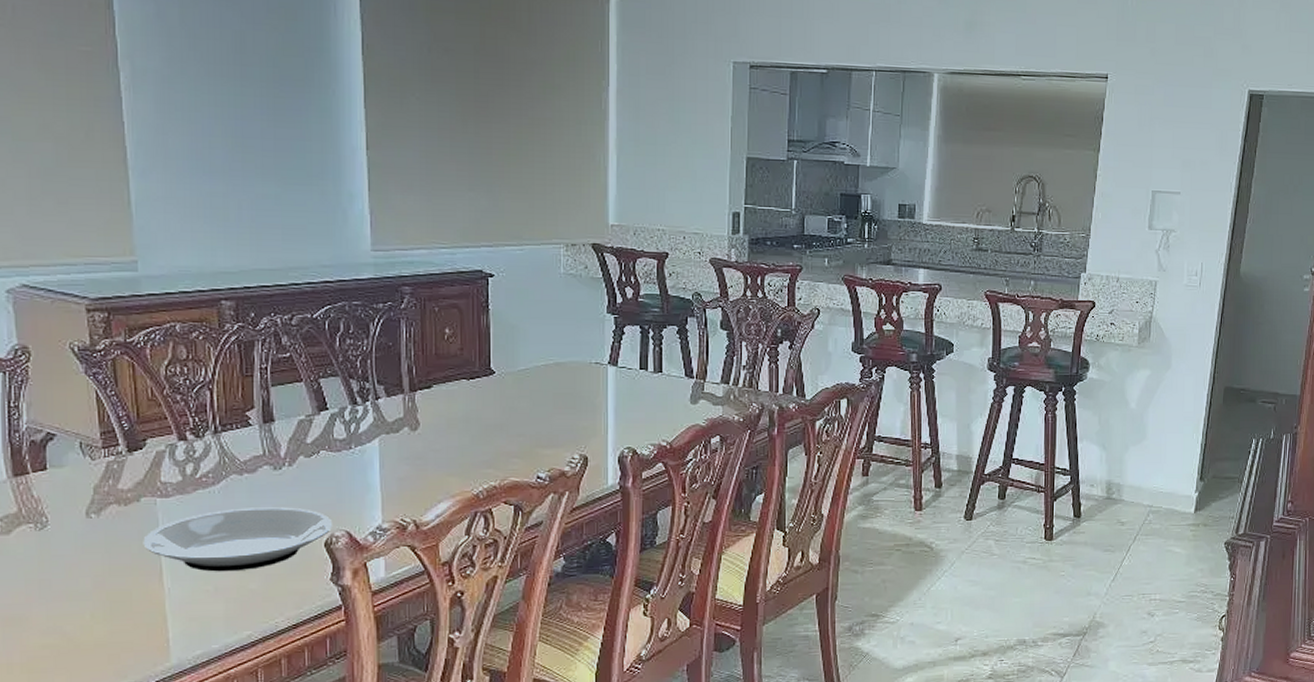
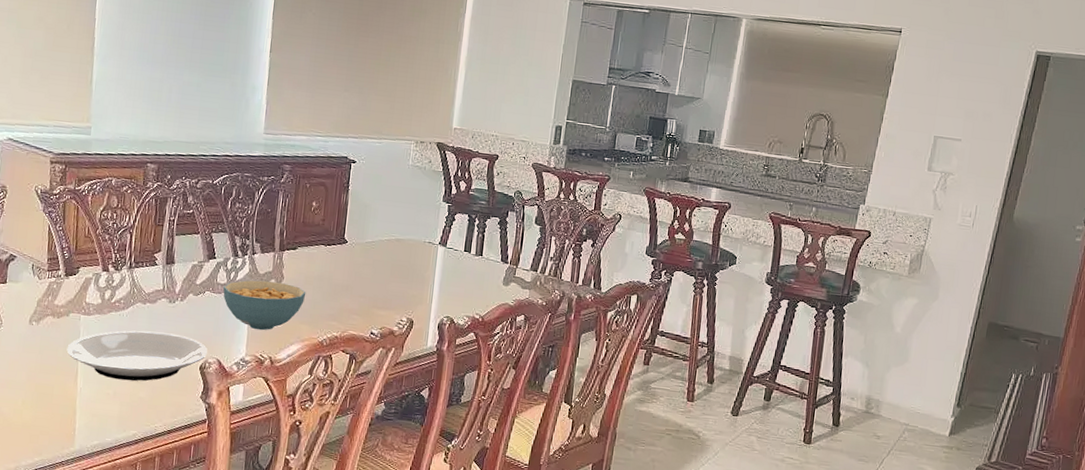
cereal bowl: none [343,429,451,490] -> present [223,280,306,331]

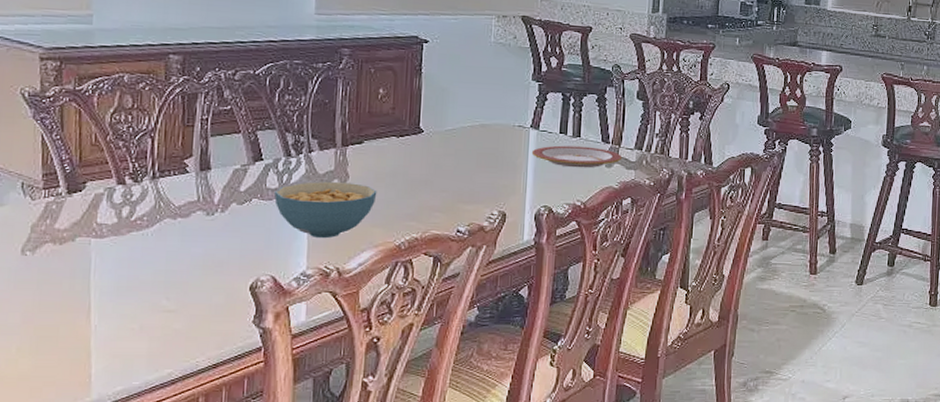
plate: present [66,330,207,381] -> none [74,250,258,311]
plate: none [438,262,519,285] -> present [531,145,623,168]

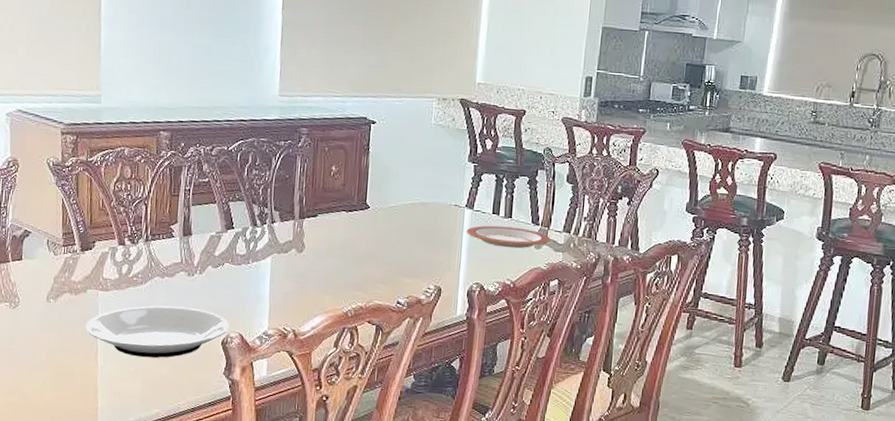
plate: none [74,250,258,311] -> present [85,305,229,358]
cereal bowl: present [274,181,377,239] -> none [243,250,329,303]

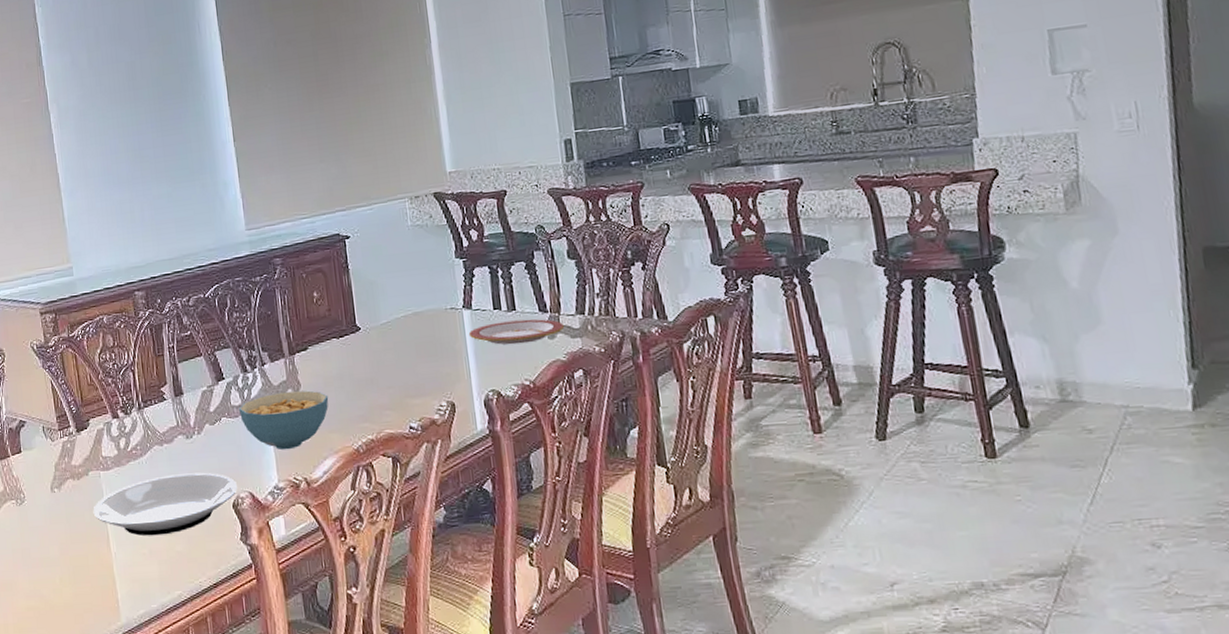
cereal bowl: none [243,250,329,303] -> present [239,390,329,450]

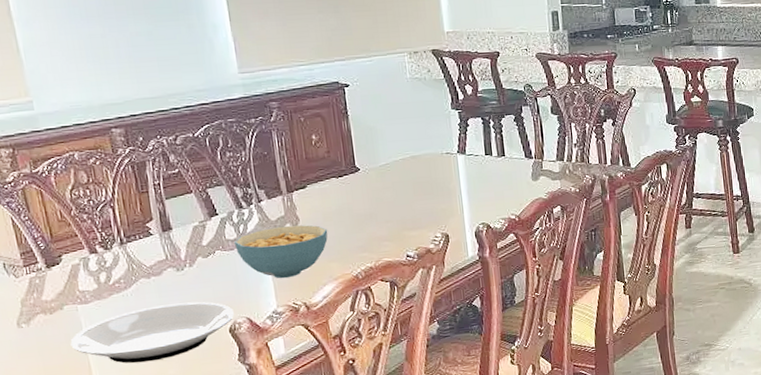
plate: present [468,319,565,345] -> none [462,163,547,185]

